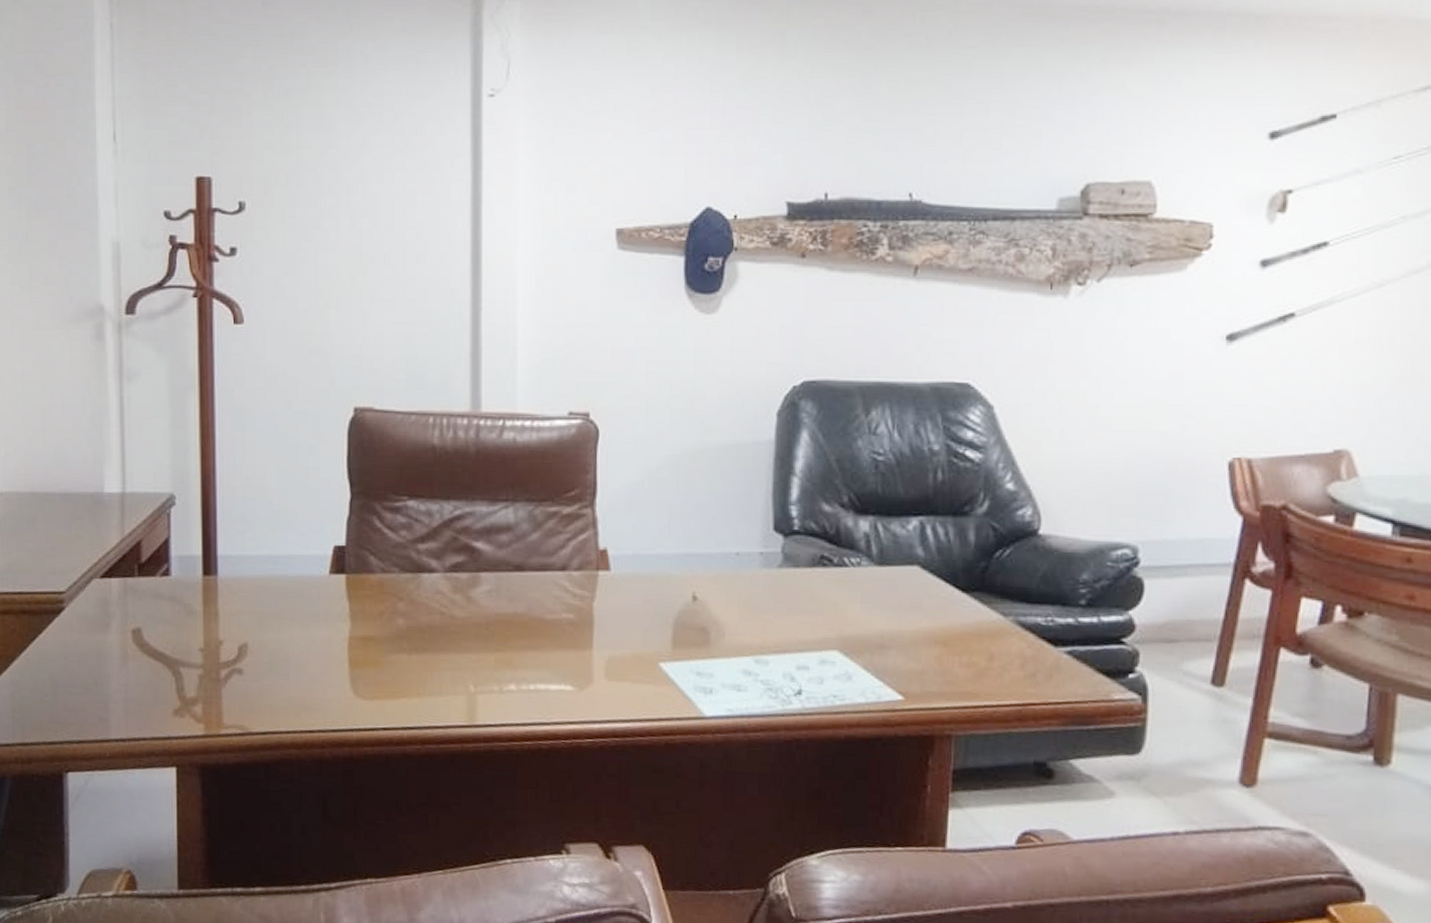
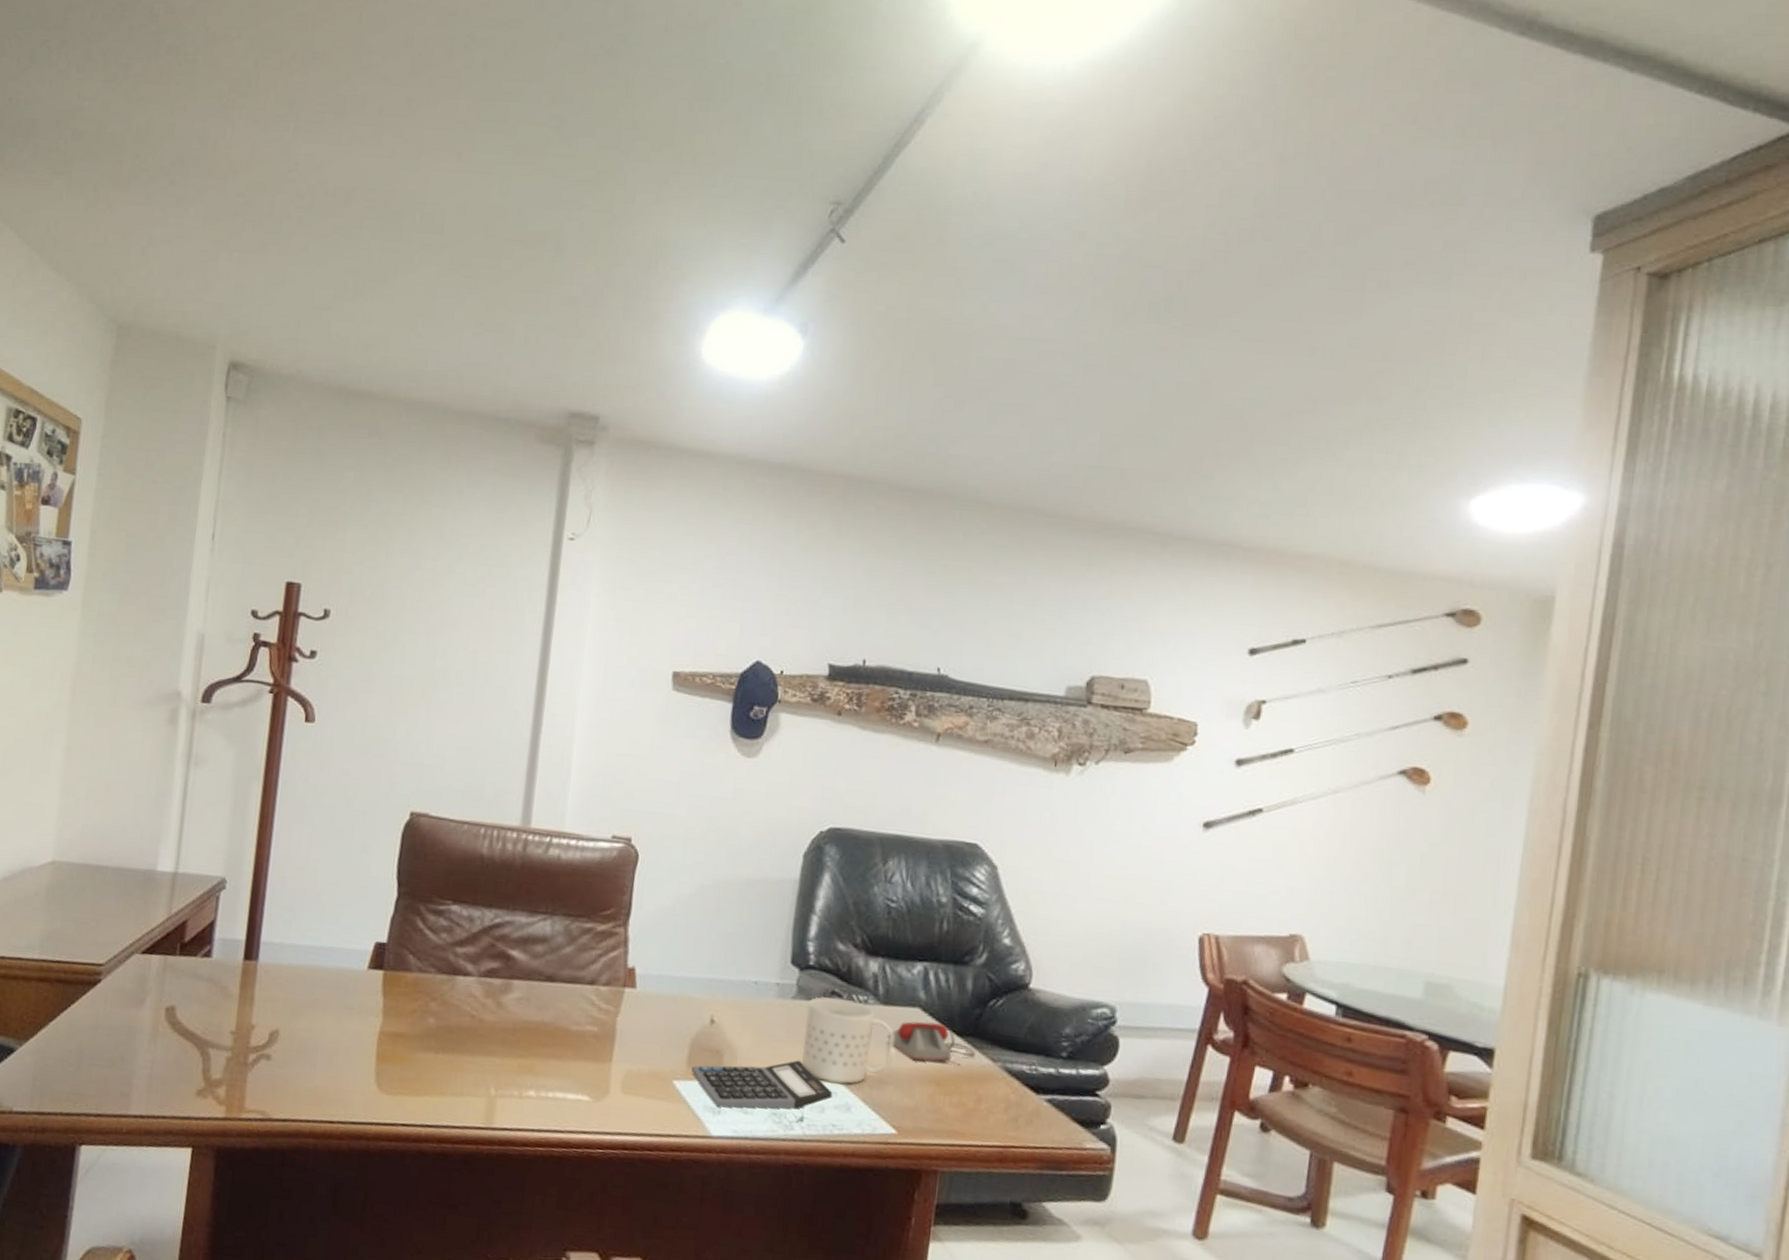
calculator: none [676,631,831,687] -> present [690,1060,833,1109]
mug: none [794,562,893,652] -> present [802,997,895,1084]
telephone: none [885,579,984,624] -> present [887,1021,976,1067]

